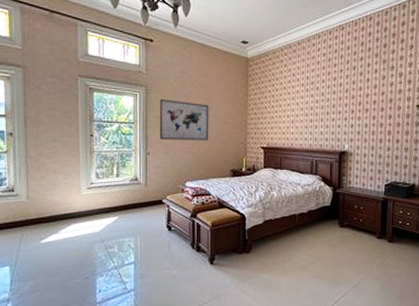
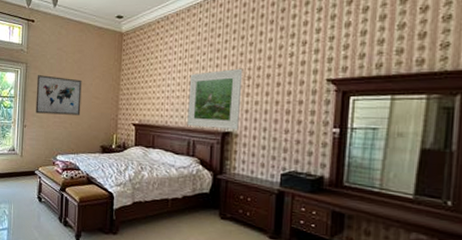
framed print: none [310,95,355,150] -> present [187,68,243,131]

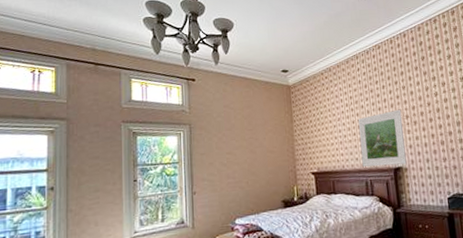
wall art: present [35,75,82,115] -> none [203,134,257,177]

